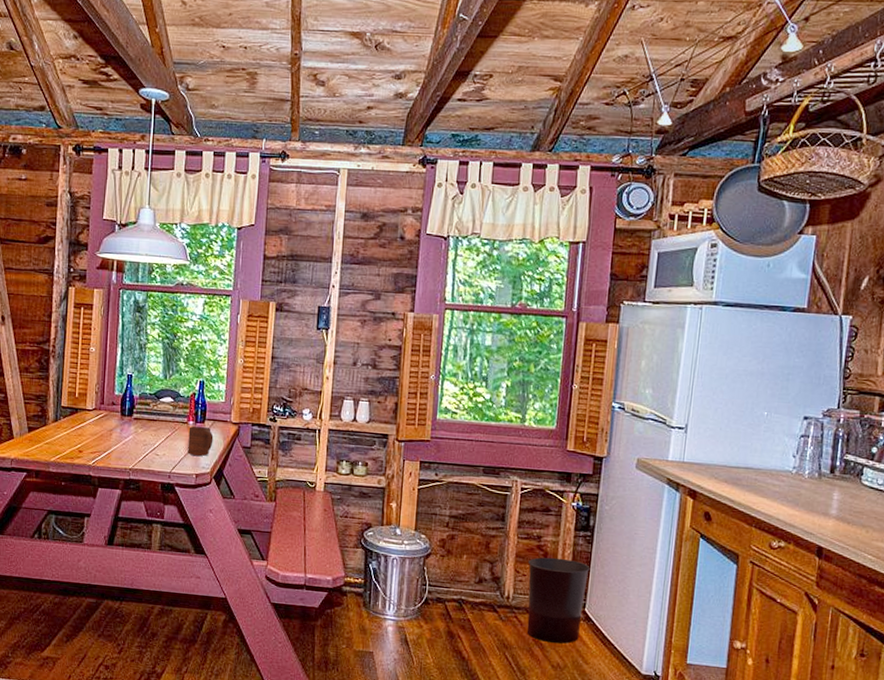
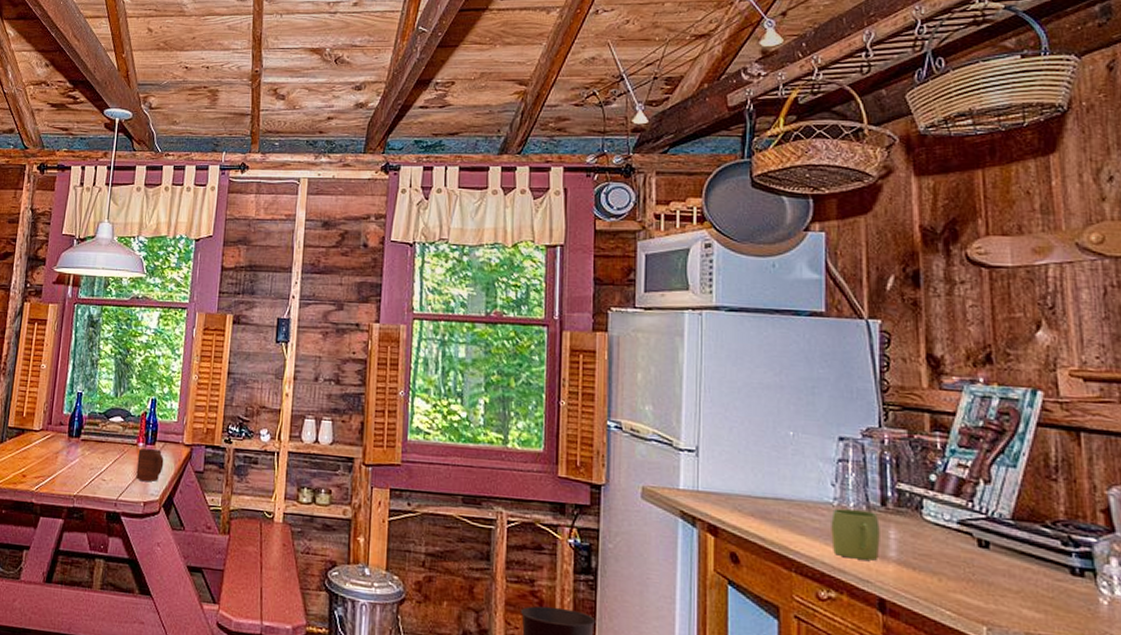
mug: none [786,476,827,517] -> present [831,508,880,561]

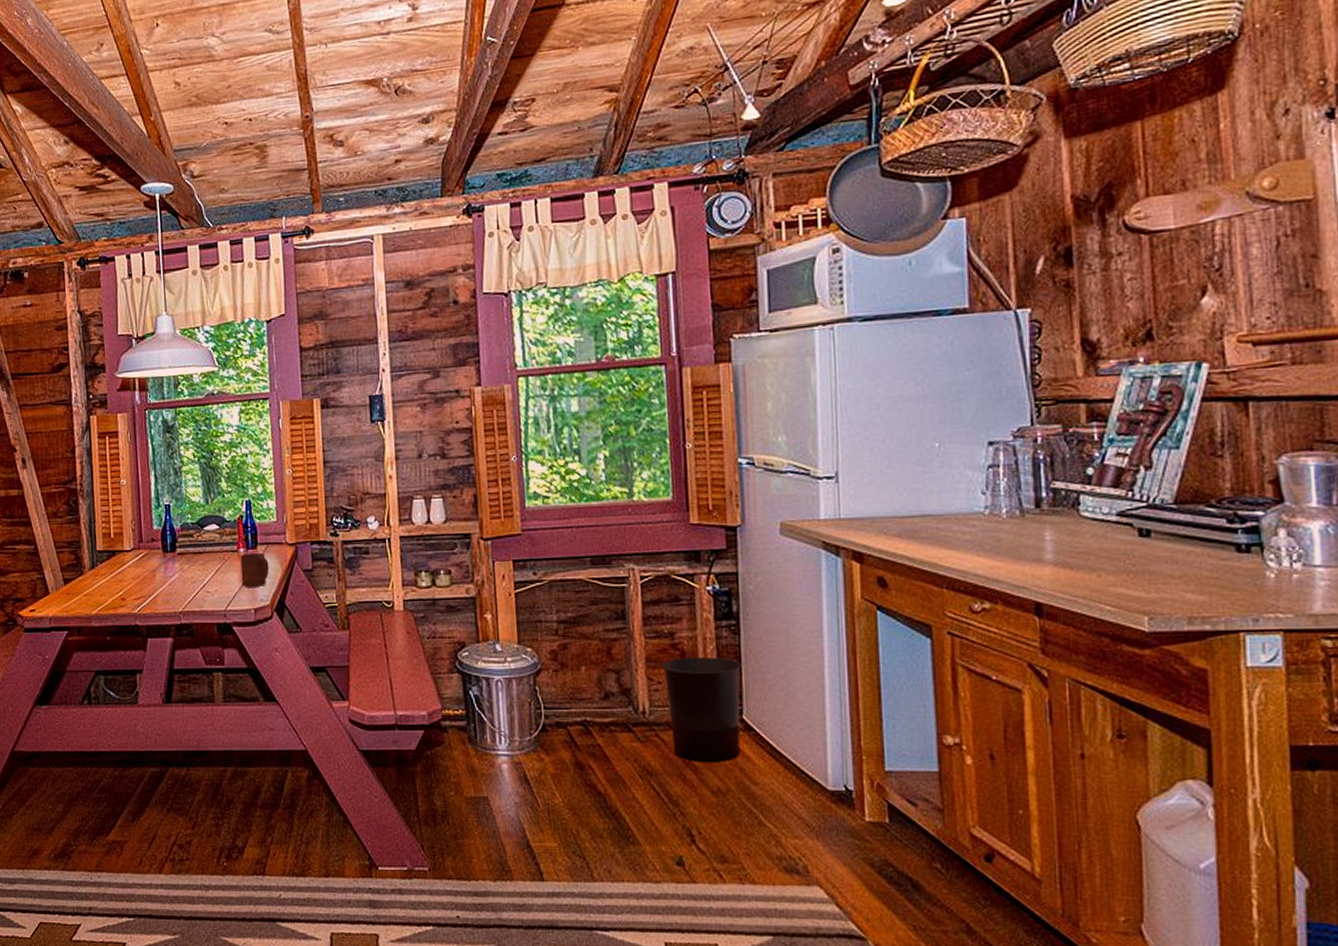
mug: present [831,508,880,561] -> none [982,515,1036,567]

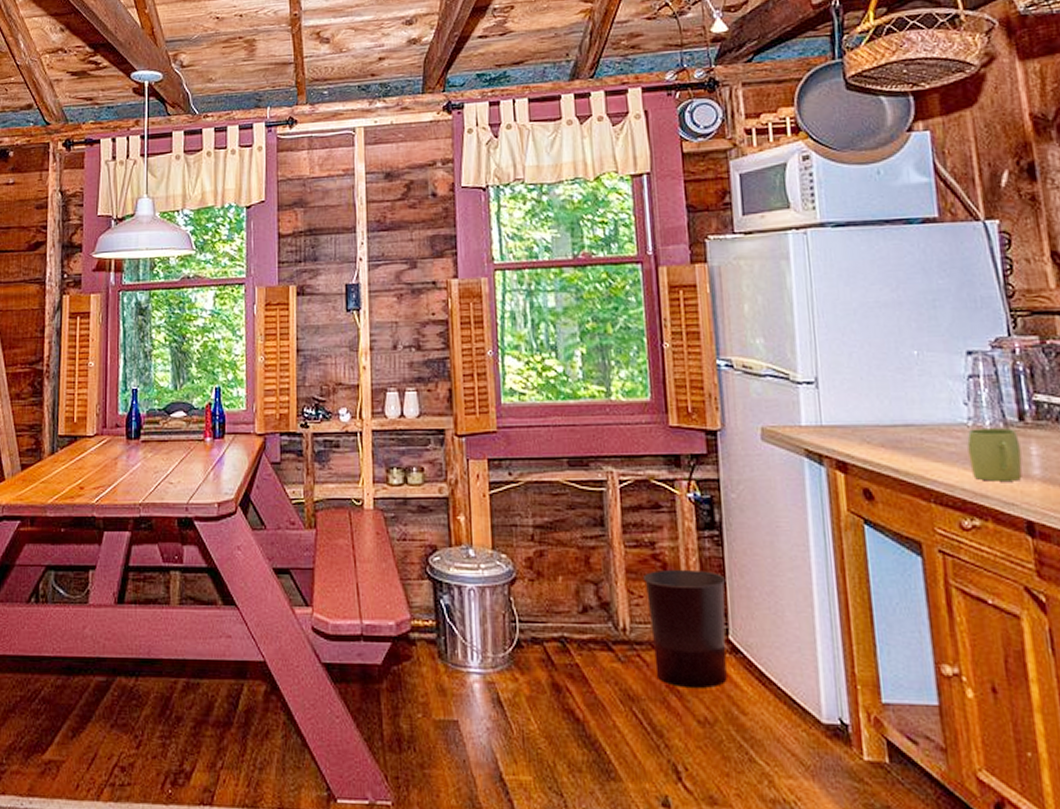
cup: present [240,552,270,587] -> none [206,442,236,479]
mug: none [982,515,1036,567] -> present [967,428,1023,481]

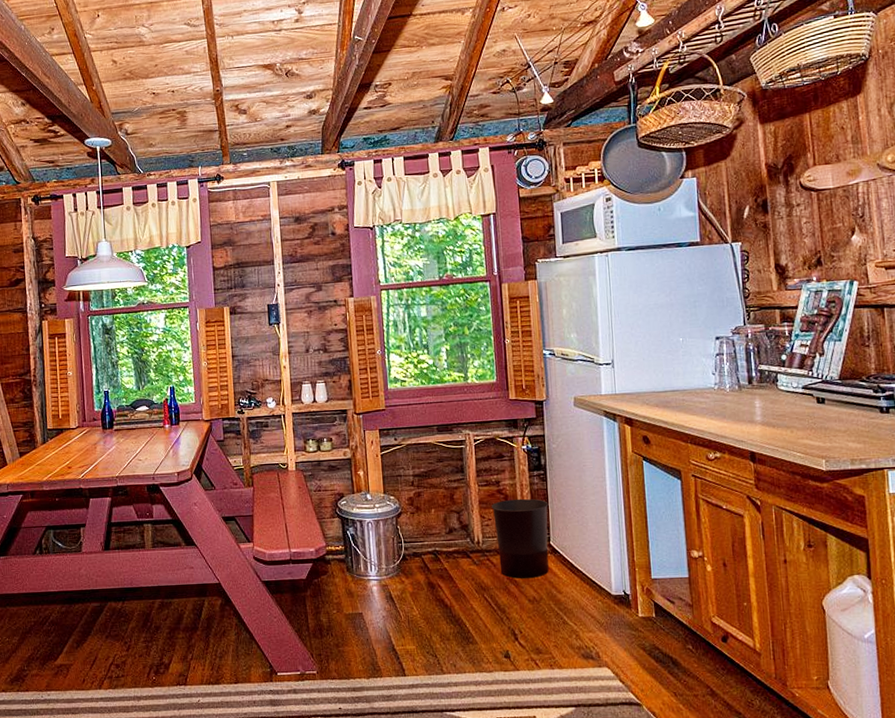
mug: present [967,428,1023,481] -> none [713,389,750,427]

